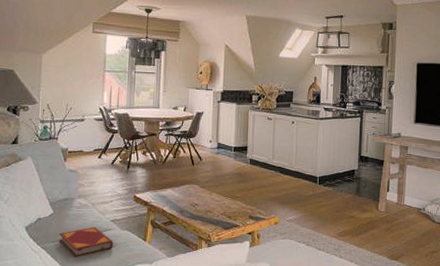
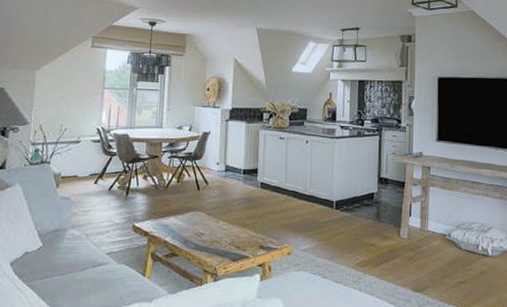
hardback book: present [59,227,113,257] -> none [48,261,108,296]

